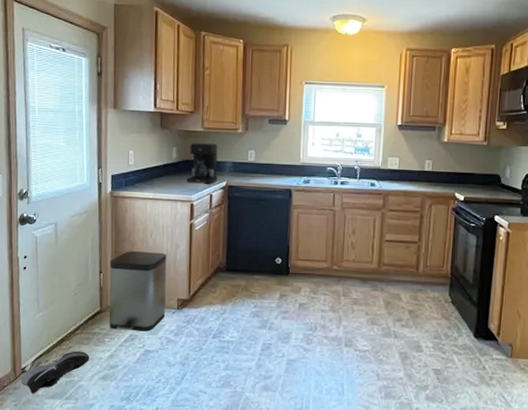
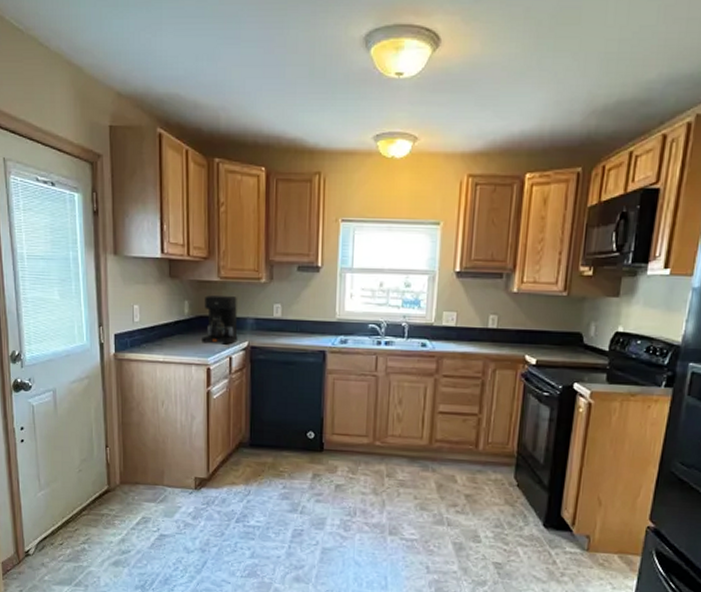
shoe: present [21,351,90,394] -> none [25,533,99,579]
pedal bin: present [109,251,167,332] -> none [116,422,181,514]

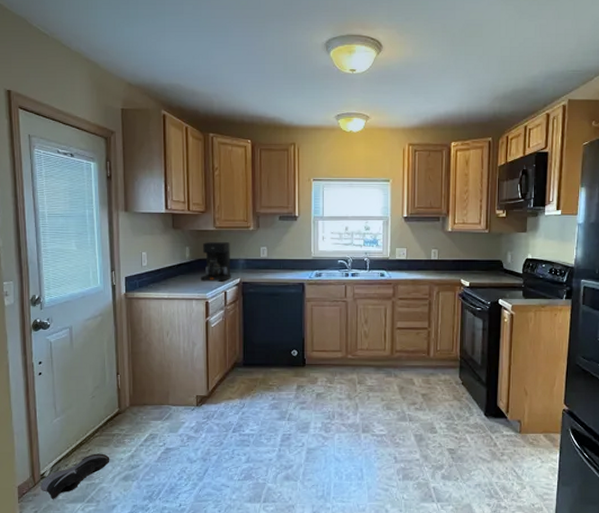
shoe: none [25,533,99,579] -> present [40,453,110,499]

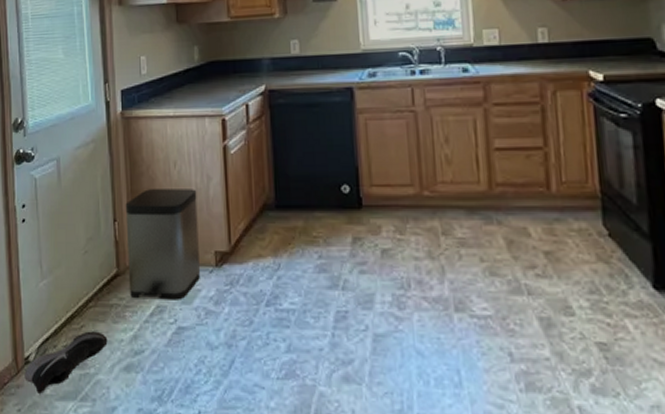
pedal bin: none [127,351,184,430] -> present [125,189,200,300]
coffee maker: present [201,242,231,282] -> none [214,36,254,92]

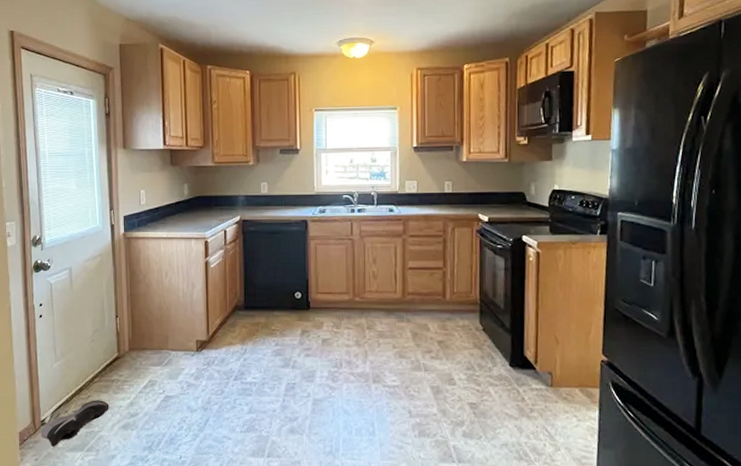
pedal bin: present [125,189,200,300] -> none [126,293,184,376]

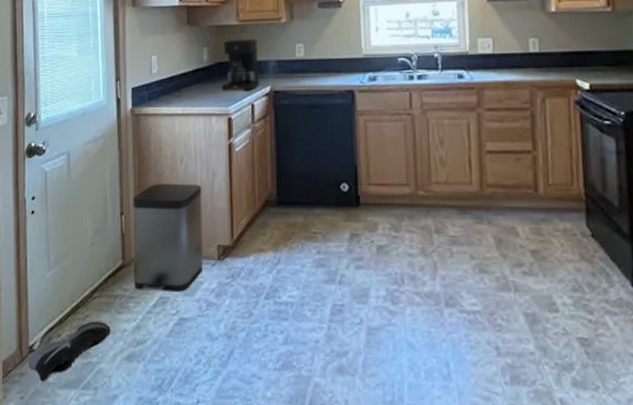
pedal bin: none [126,293,184,376] -> present [132,184,202,292]
coffee maker: none [200,178,231,220] -> present [222,39,260,91]

